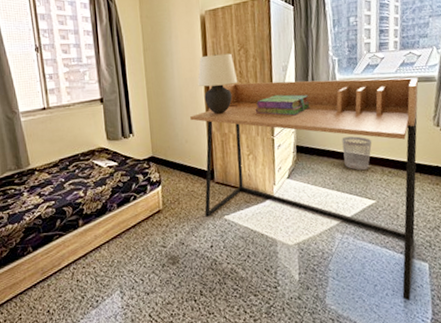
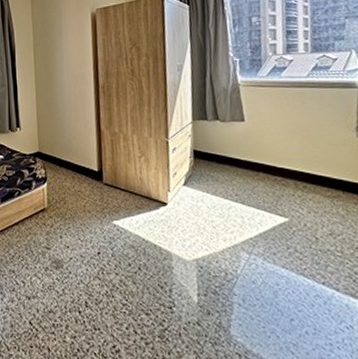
desk: present [190,77,419,300] -> none [79,81,340,343]
table lamp: present [197,53,238,114] -> none [86,51,130,112]
stack of books: present [256,94,310,116] -> none [148,95,209,118]
wastebasket: present [341,136,372,170] -> none [245,144,282,182]

